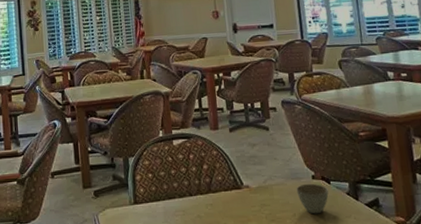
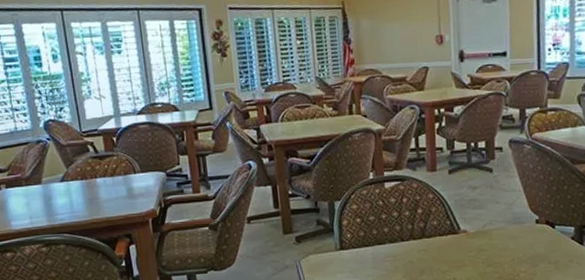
cup: present [296,183,329,214] -> none [517,227,552,259]

